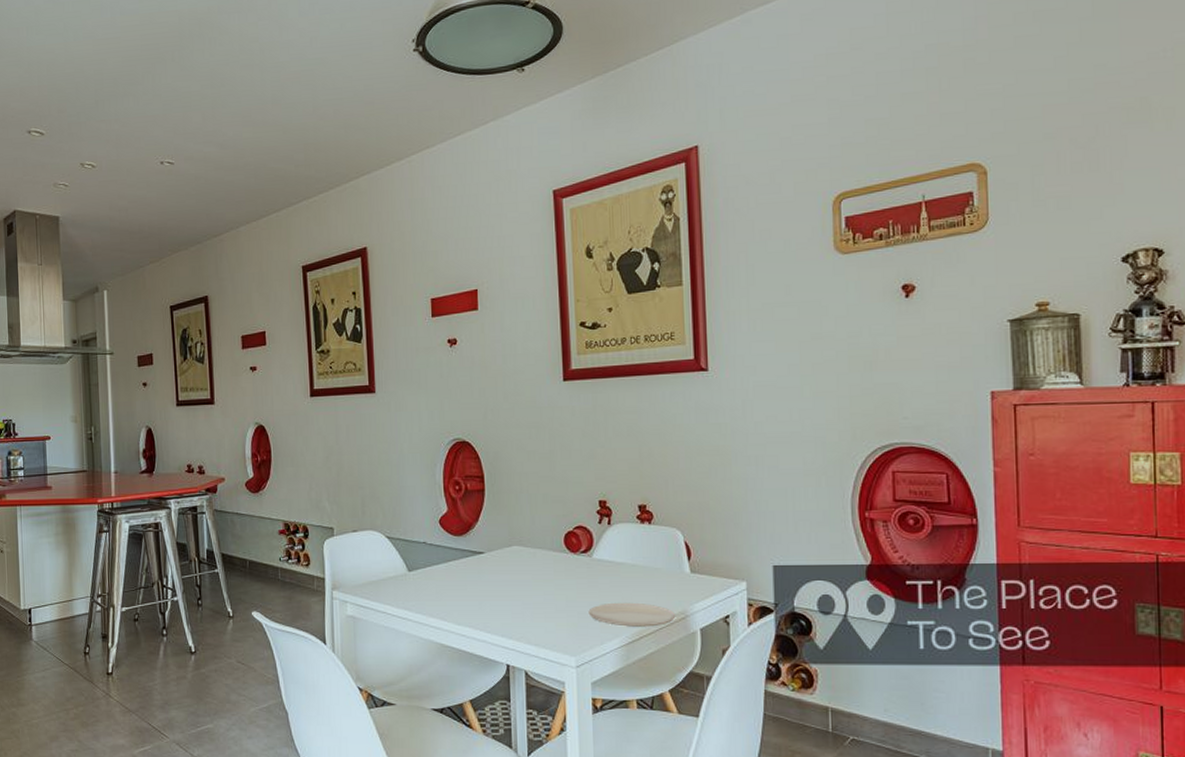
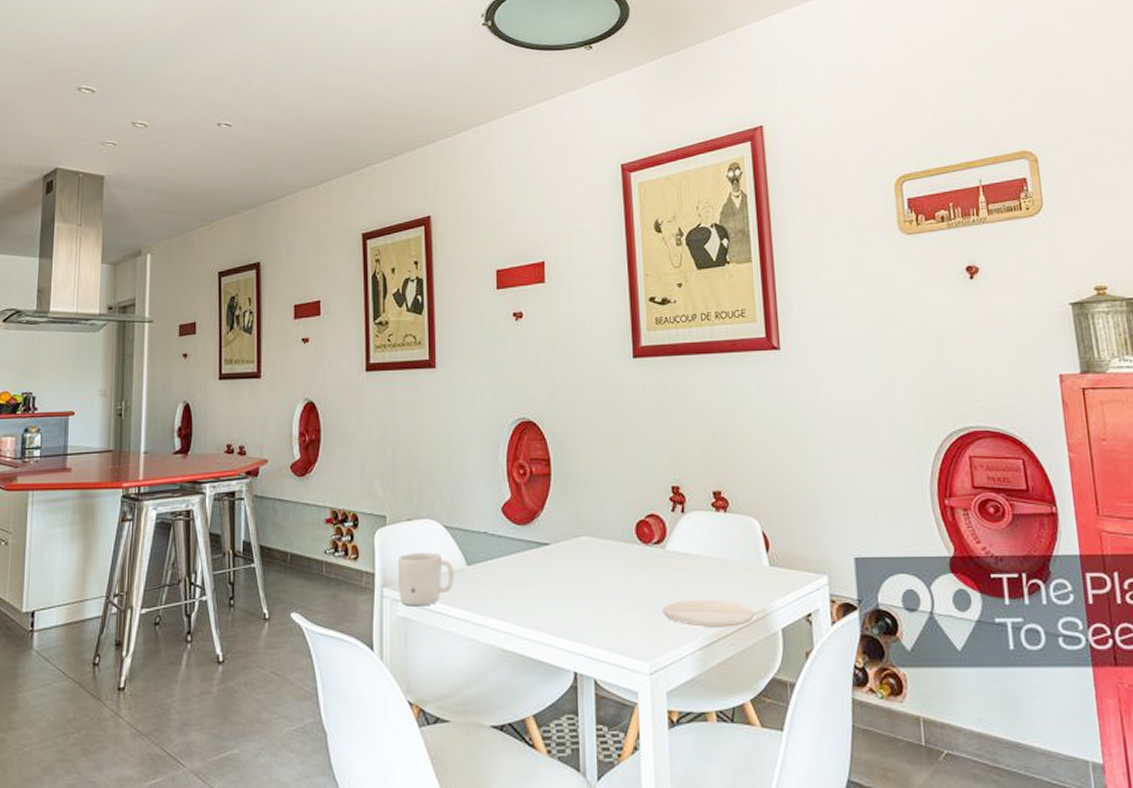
mug: none [346,560,397,607] -> present [398,552,455,607]

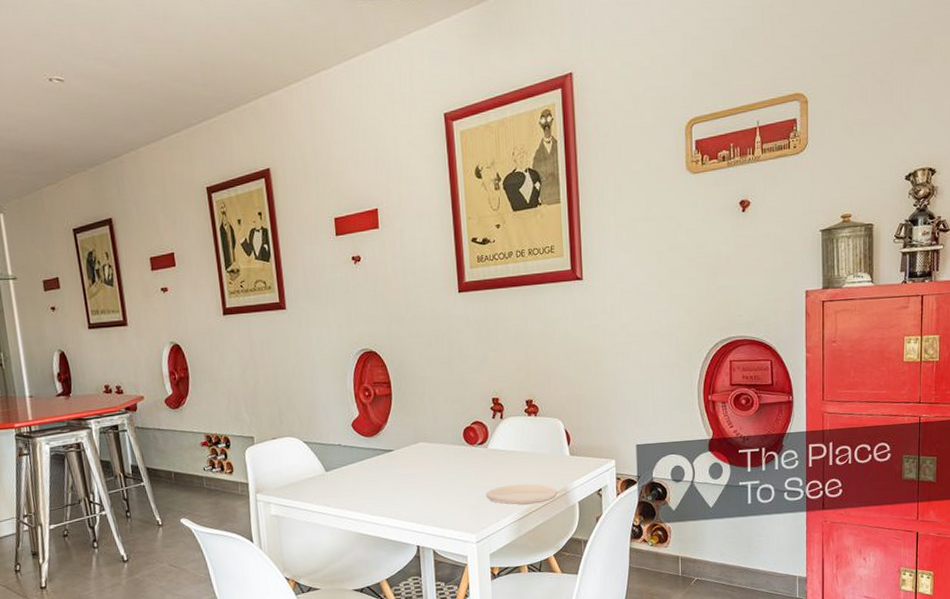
mug: present [398,552,455,607] -> none [267,463,316,507]

